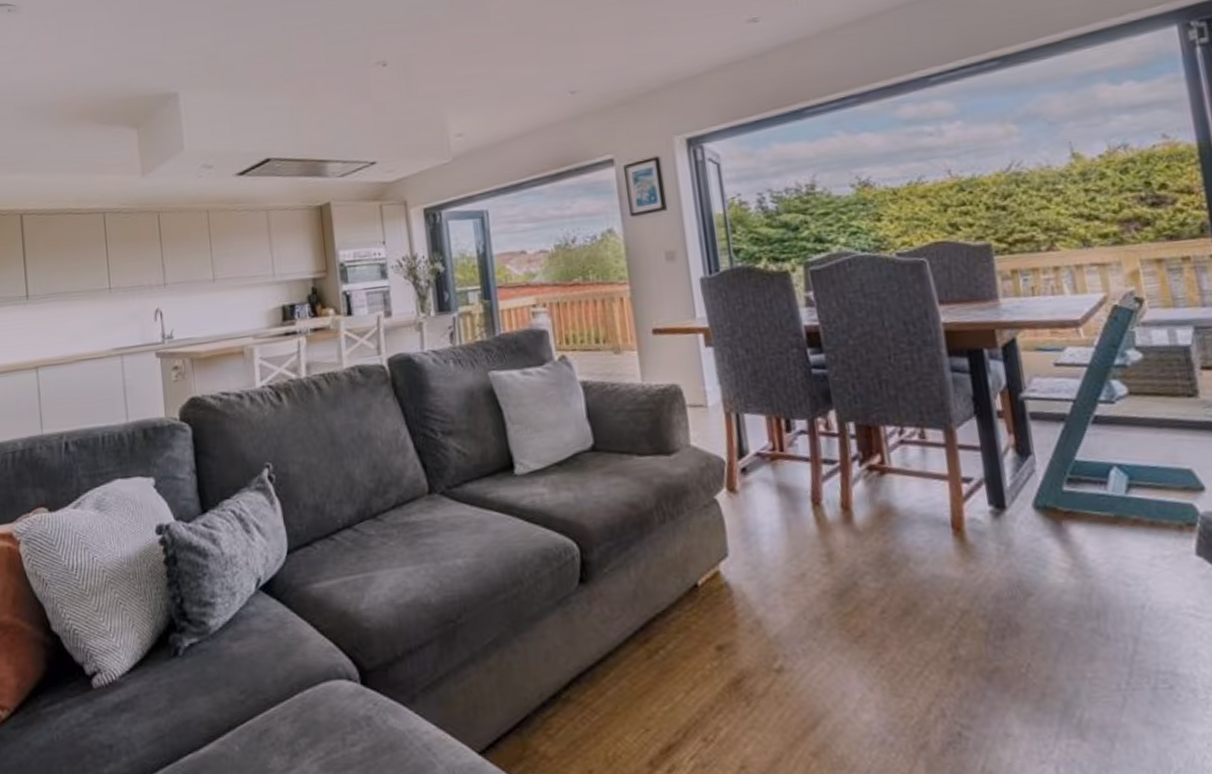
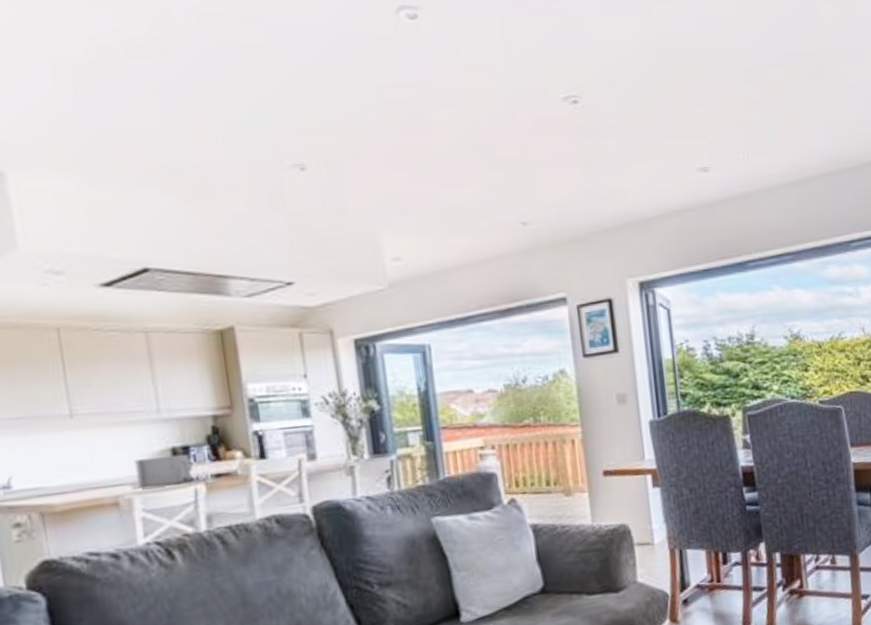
toaster: none [255,311,297,340] -> present [134,454,193,489]

